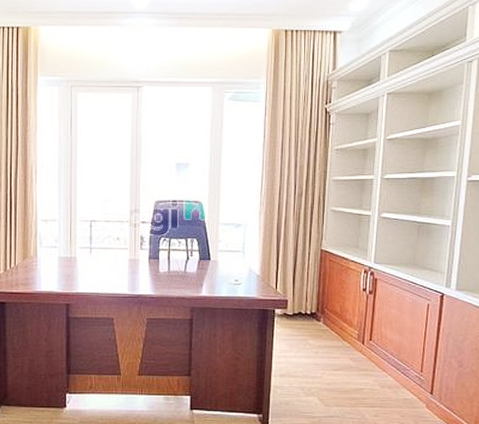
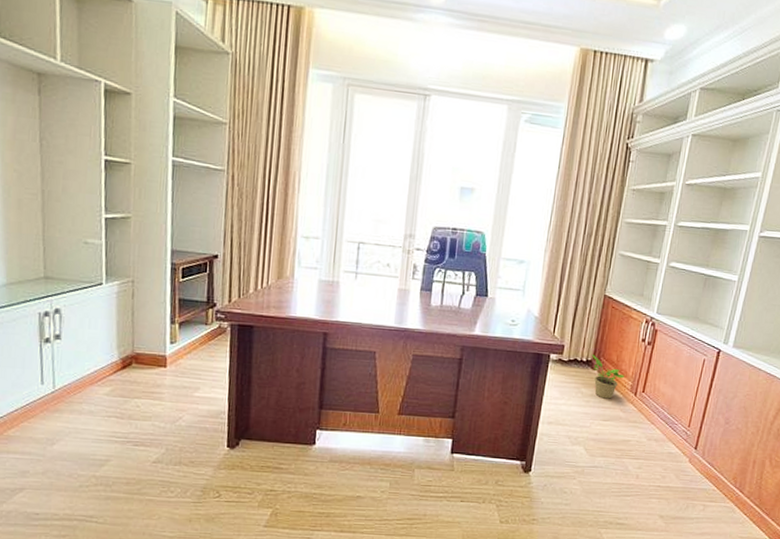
potted plant: none [315,306,350,349] -> present [591,354,625,399]

